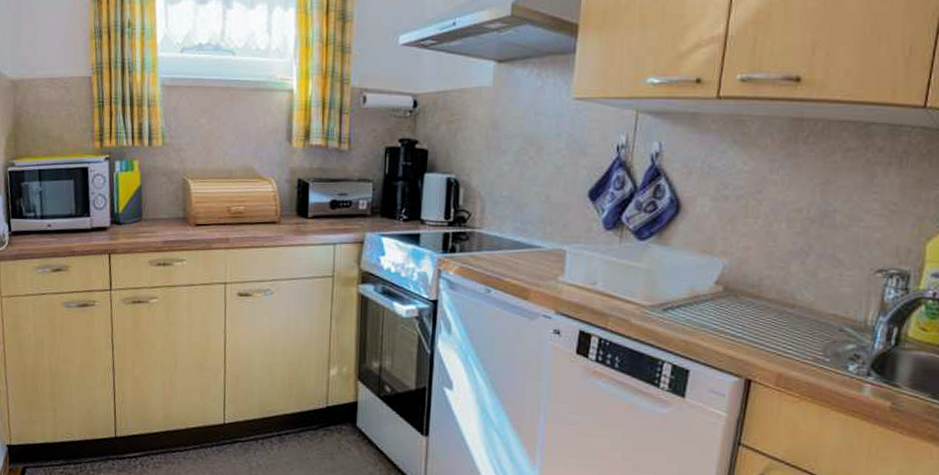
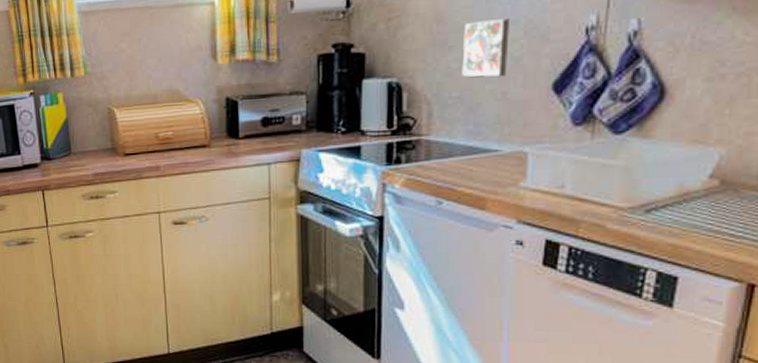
decorative tile: none [512,131,554,182] -> present [462,18,509,78]

